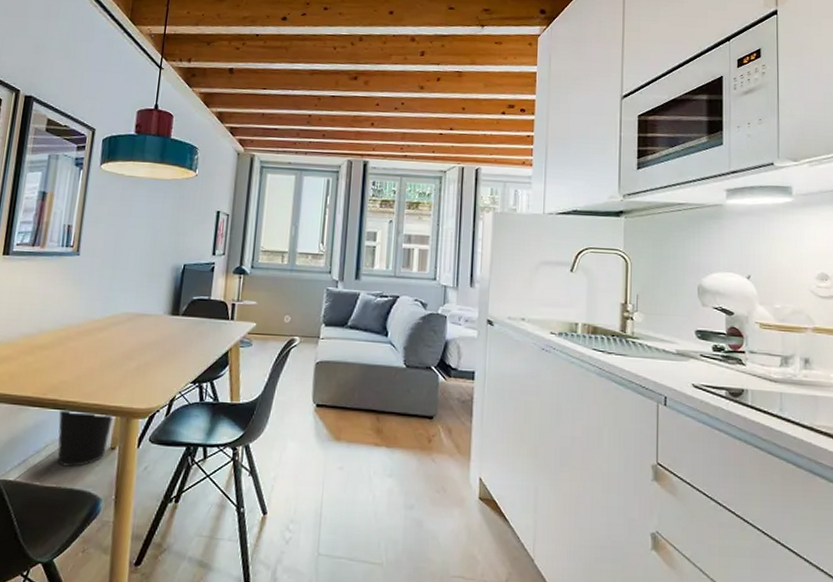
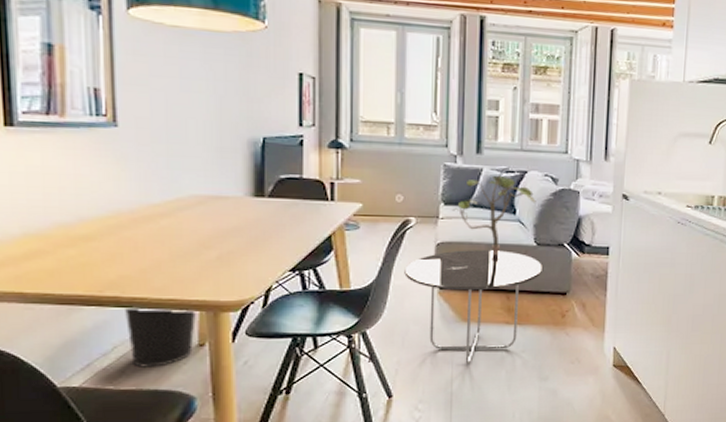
side table: none [286,369,412,485] -> present [404,250,544,364]
potted plant: none [332,299,407,375] -> present [452,175,536,255]

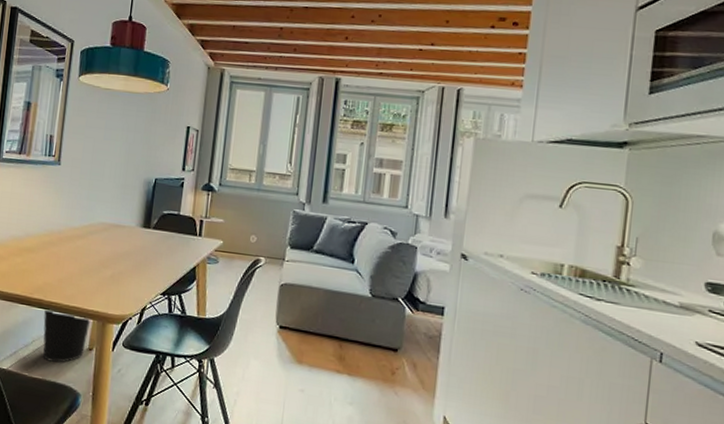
side table: present [404,250,544,364] -> none [251,292,377,407]
potted plant: present [452,175,536,255] -> none [297,224,374,302]

